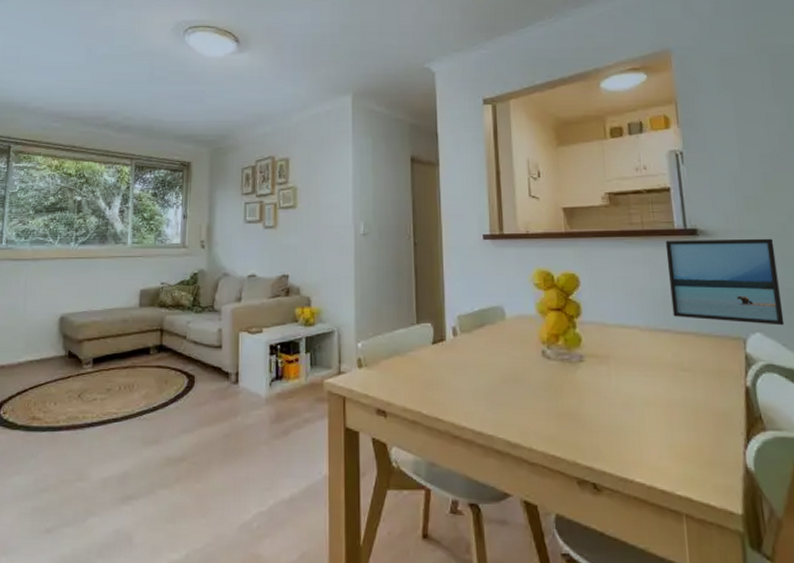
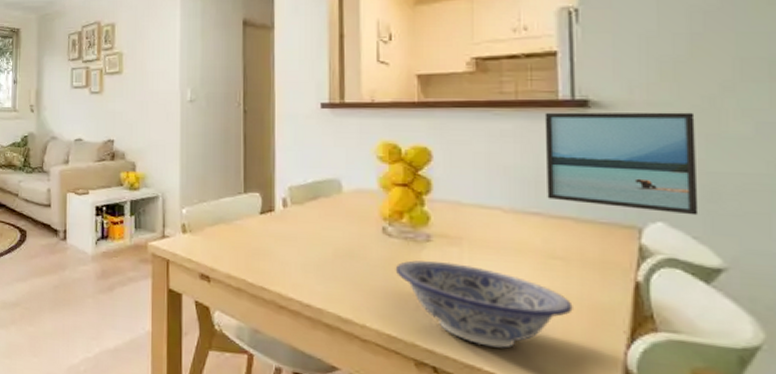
bowl: none [555,380,701,459] -> present [395,260,573,348]

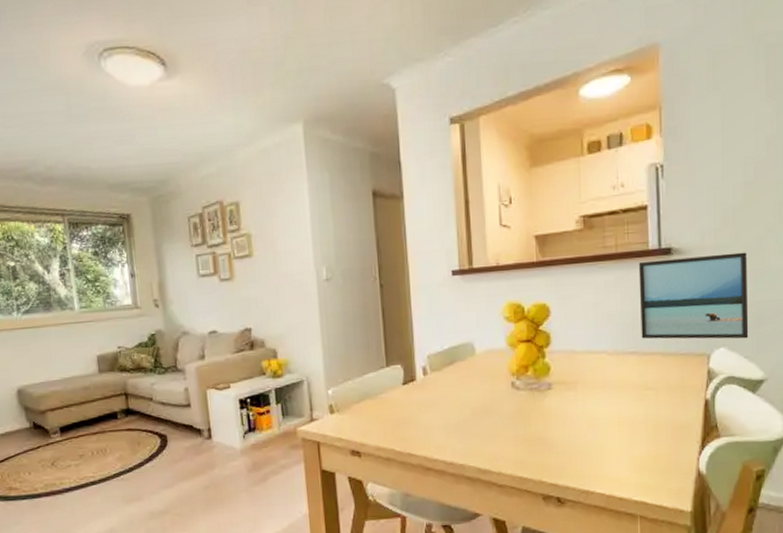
bowl: present [395,260,573,348] -> none [523,405,661,473]

